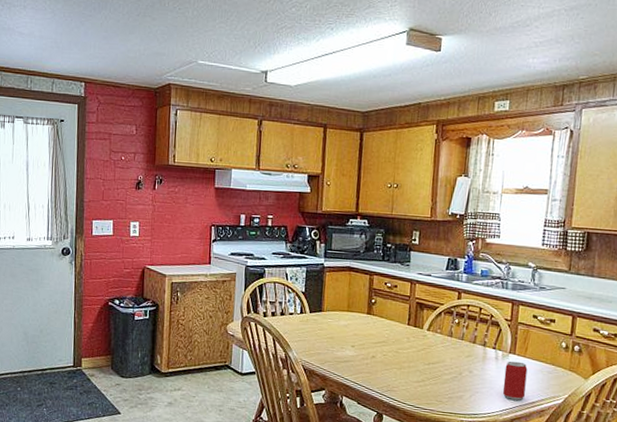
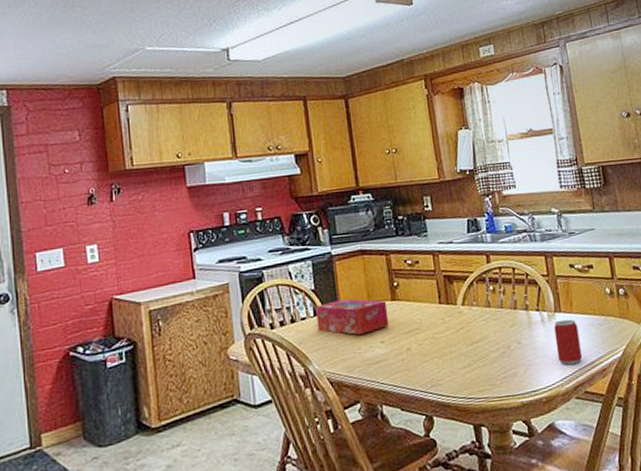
tissue box: none [301,304,363,336] -> present [316,299,389,335]

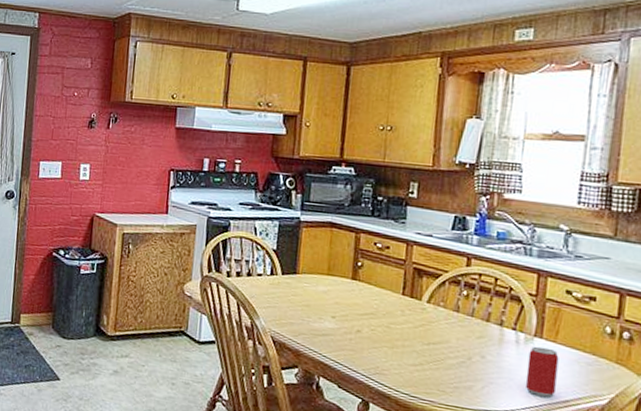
tissue box: present [316,299,389,335] -> none [271,265,347,305]

